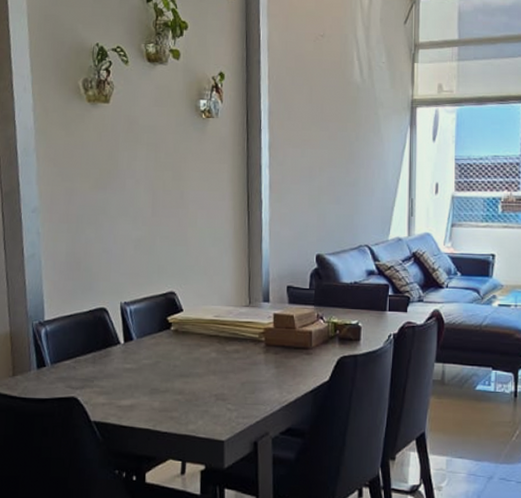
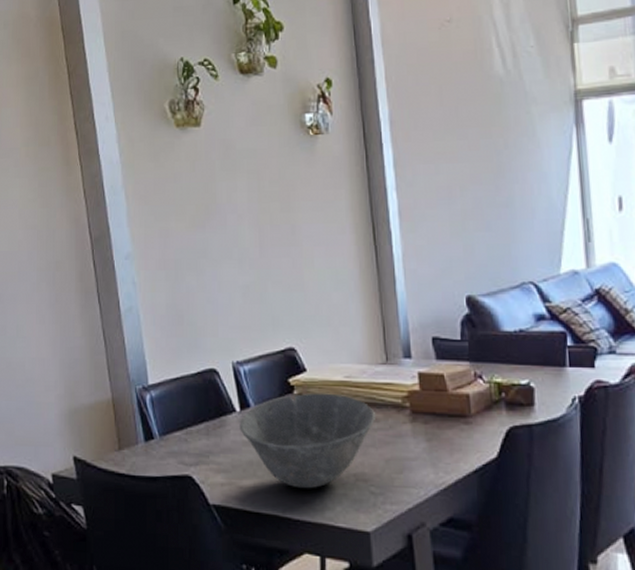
bowl: none [122,329,236,407] -> present [239,393,375,489]

